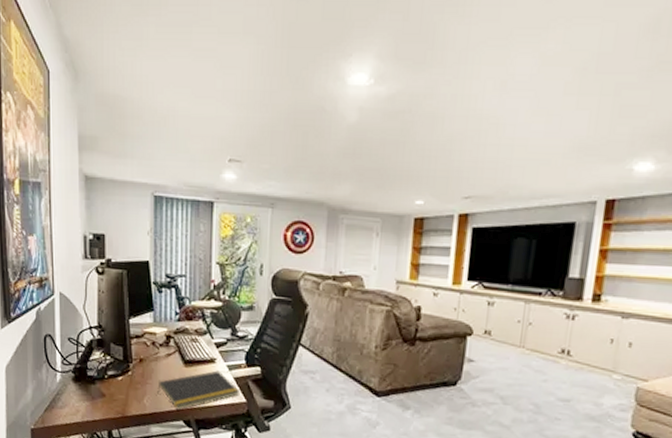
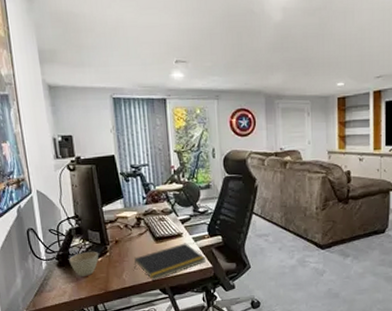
cup: none [86,367,119,396] -> present [69,251,99,276]

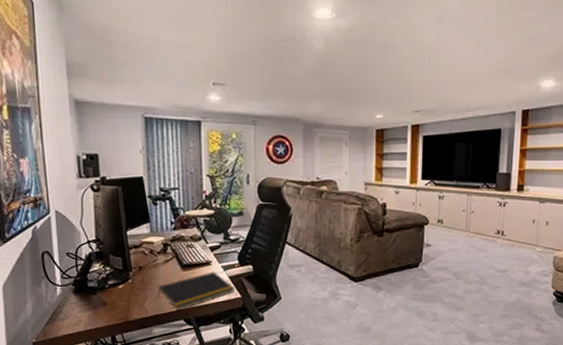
cup: present [69,251,99,276] -> none [87,277,120,304]

